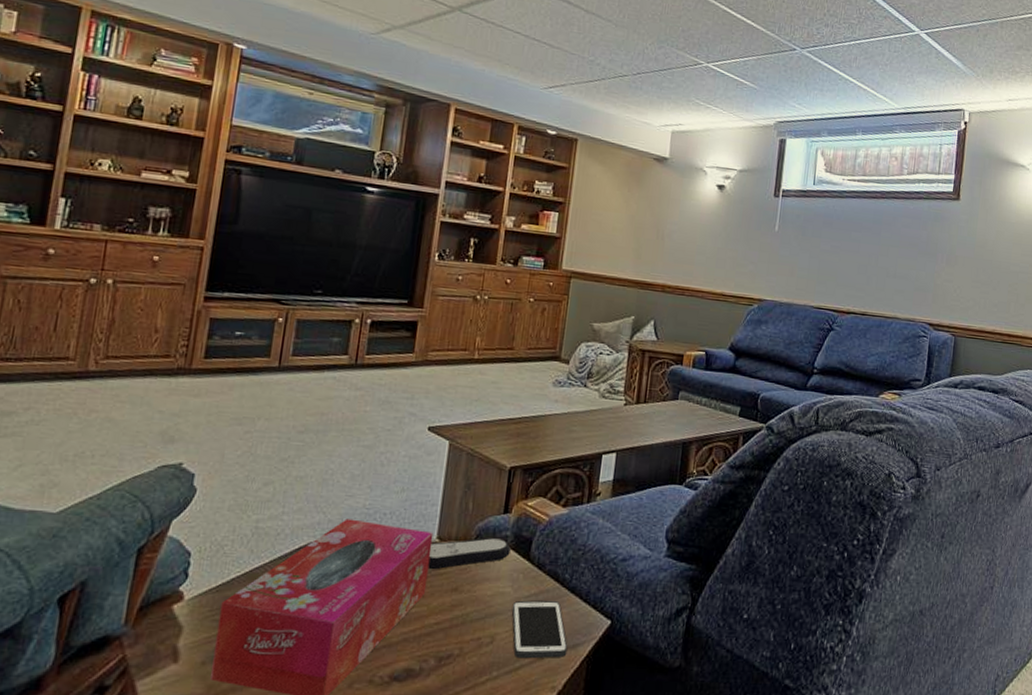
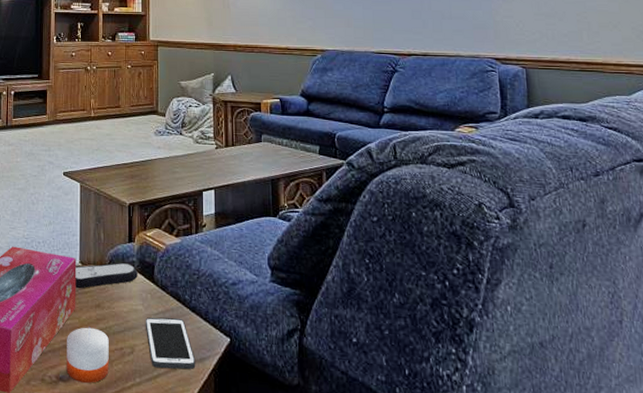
candle: none [404,615,464,681] -> present [66,327,109,383]

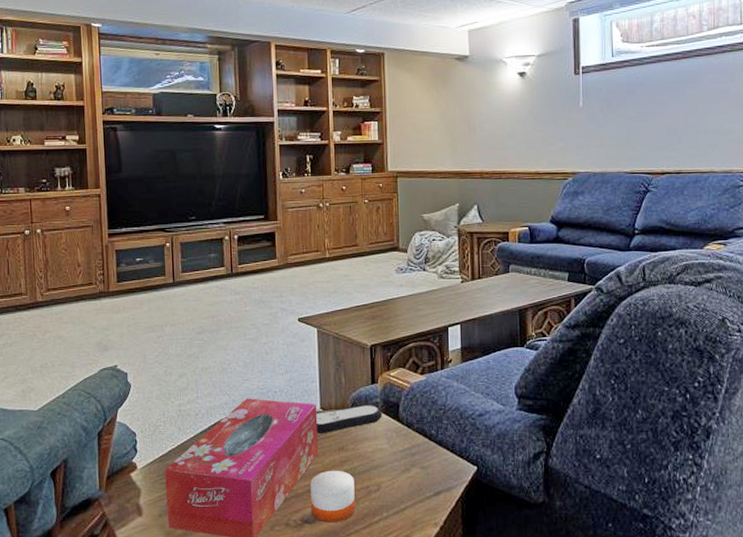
cell phone: present [145,317,196,370] -> none [391,453,443,502]

